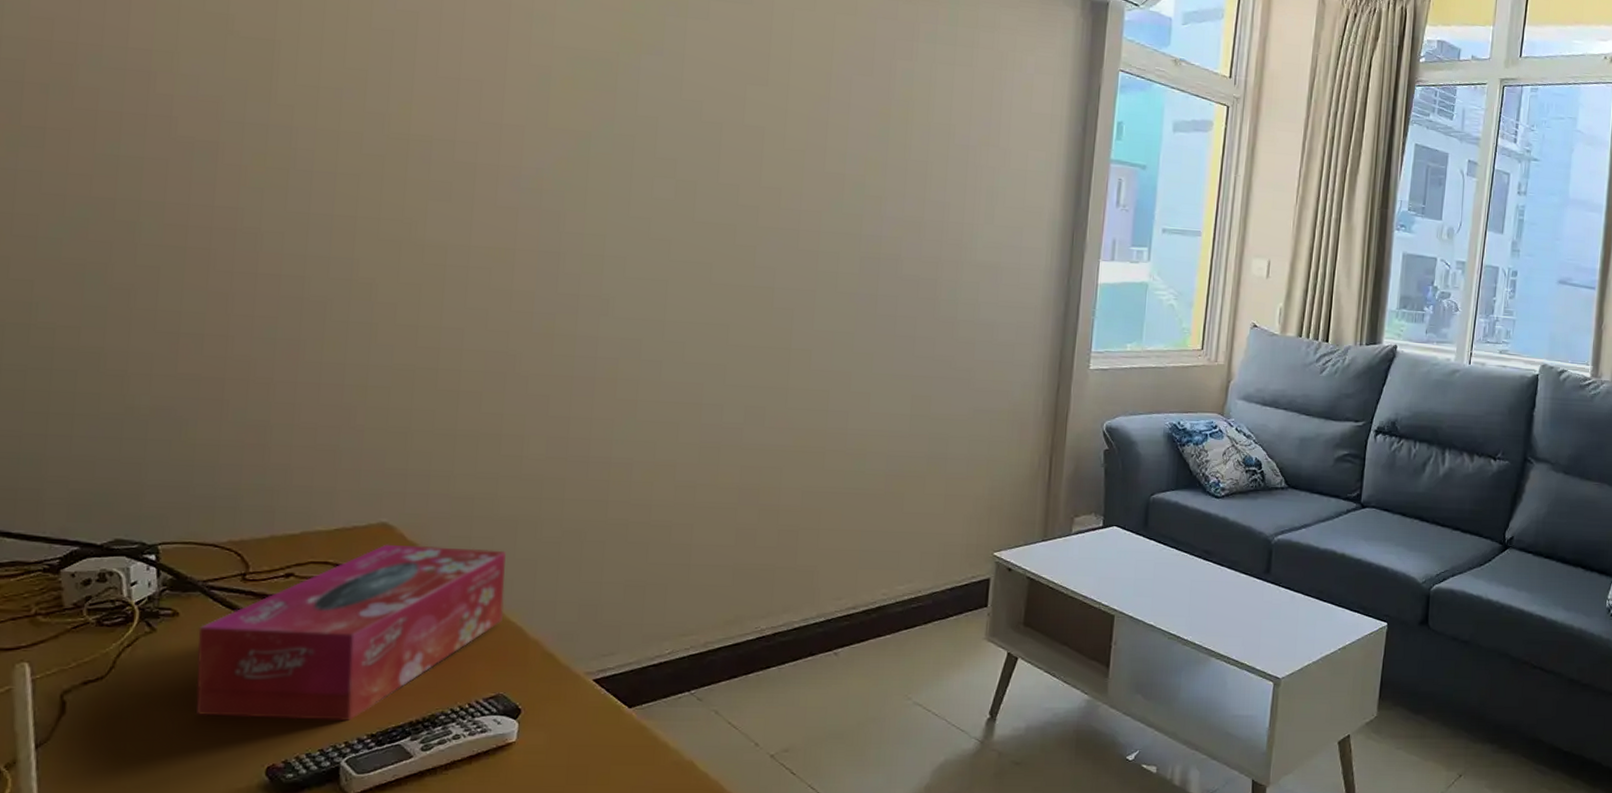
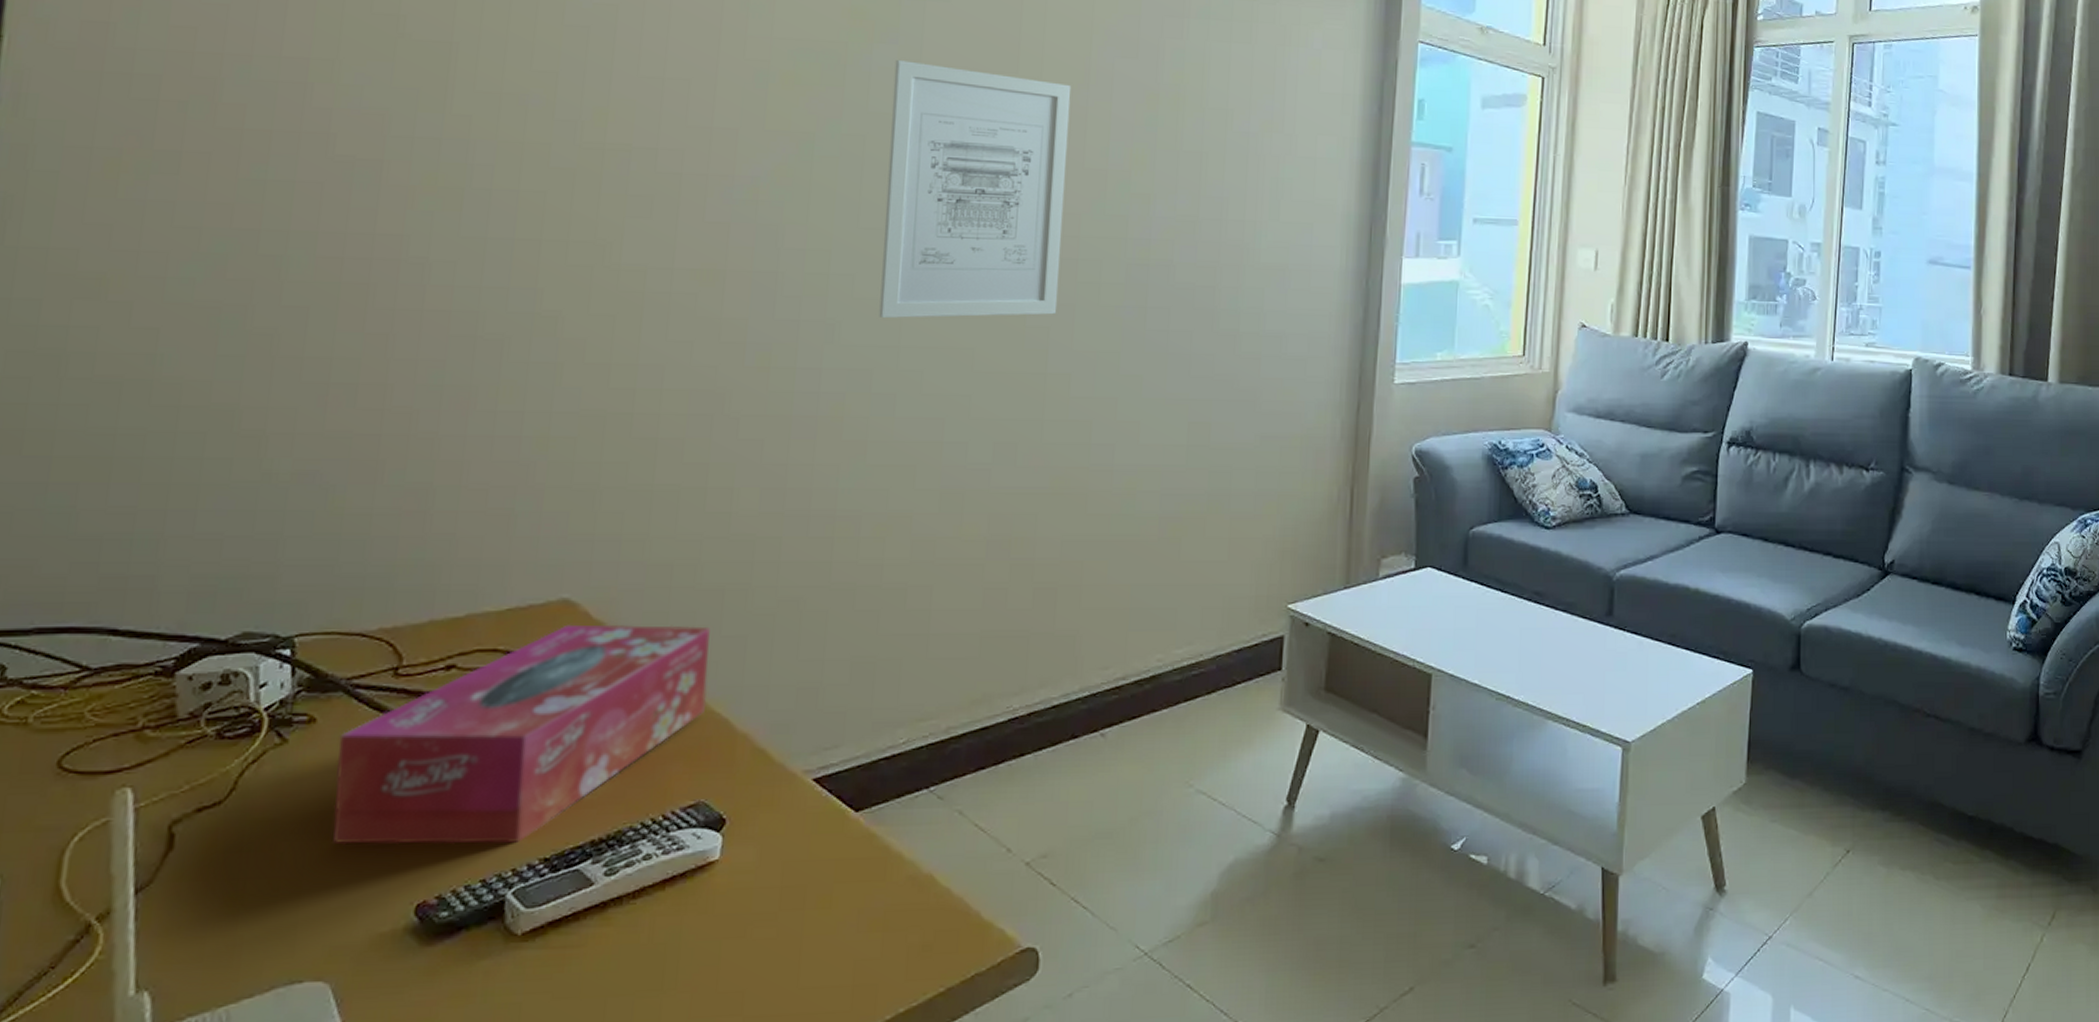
wall art: none [647,70,814,299] -> present [879,60,1072,318]

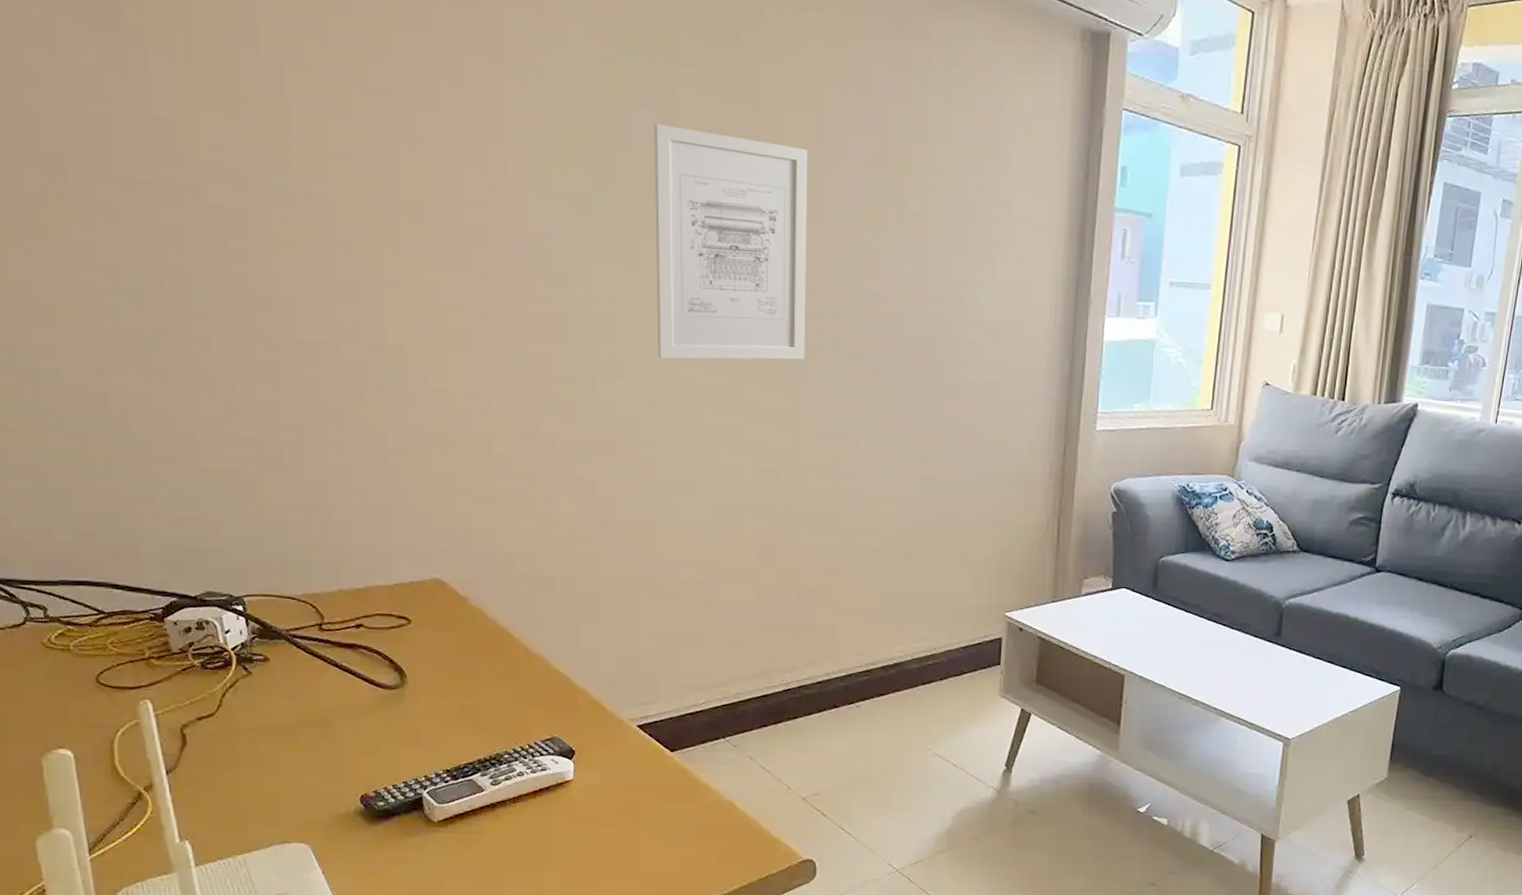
tissue box: present [333,624,710,845] -> none [288,598,552,758]

